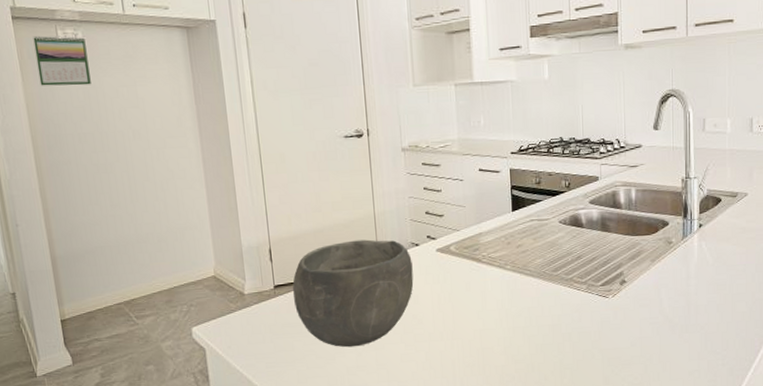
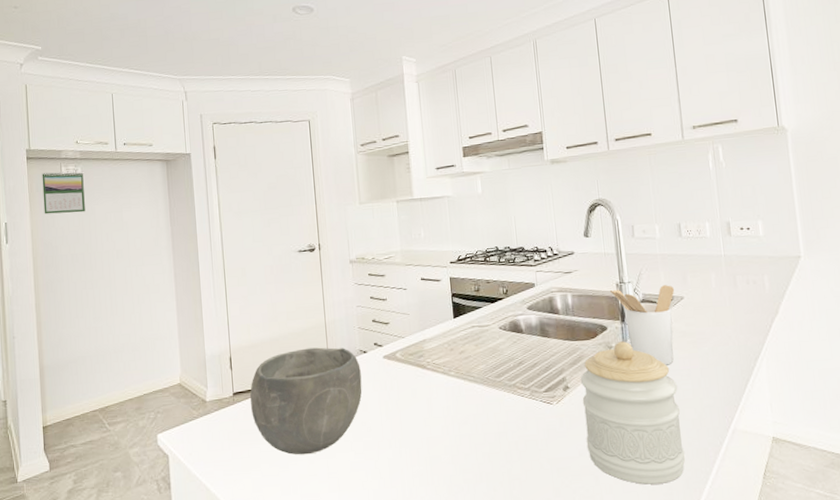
jar: none [637,237,732,372] -> present [580,341,686,485]
utensil holder: none [674,181,740,261] -> present [609,285,675,365]

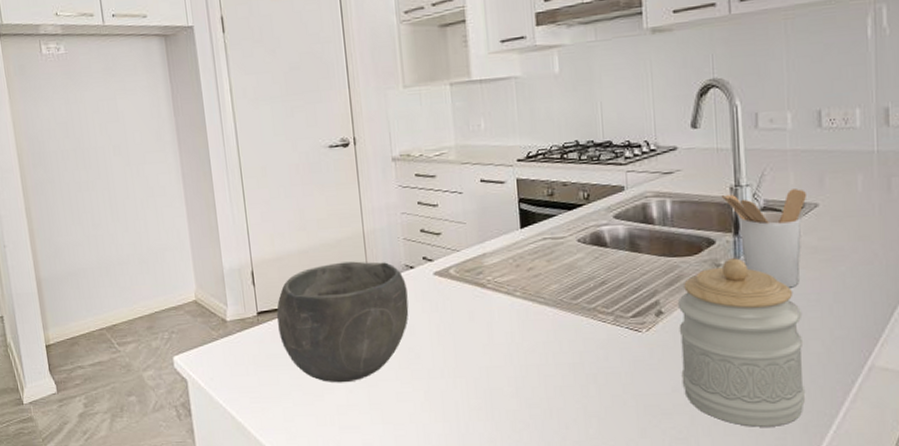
calendar: present [42,171,85,214] -> none [19,51,73,103]

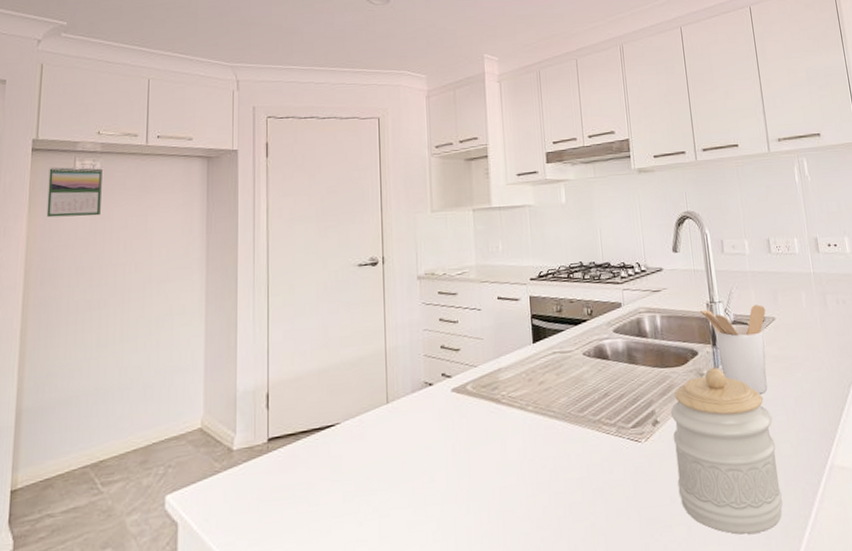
calendar: none [19,51,73,103] -> present [46,166,103,218]
bowl: present [276,261,409,383] -> none [289,379,426,516]

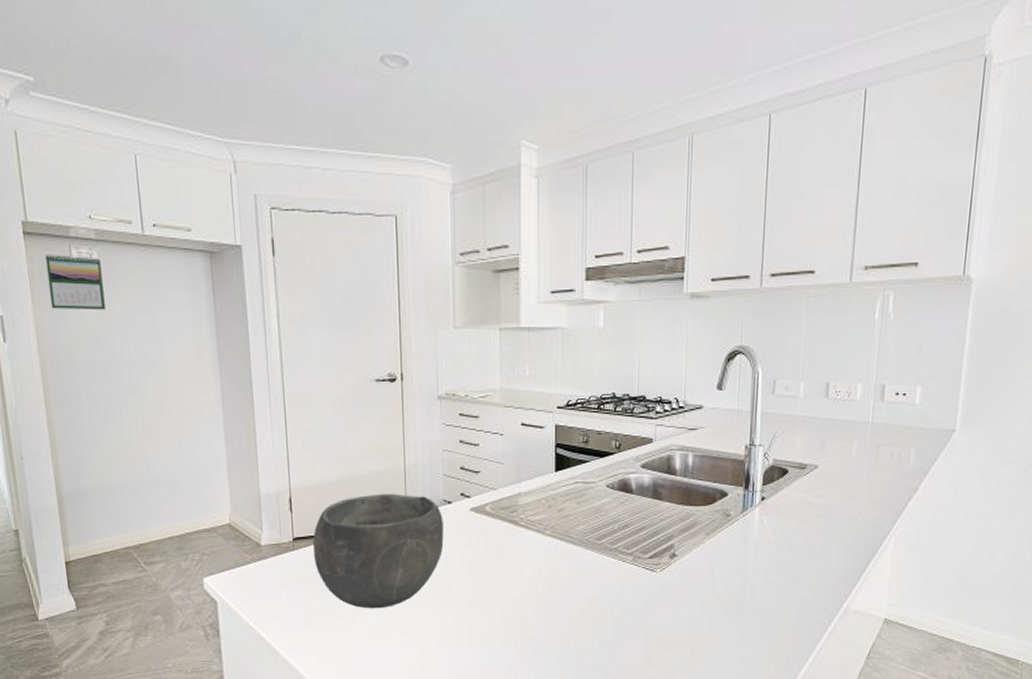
bowl: none [289,379,426,516] -> present [313,494,444,609]
jar: present [670,367,783,535] -> none [687,510,795,658]
utensil holder: present [699,305,768,394] -> none [736,451,810,538]

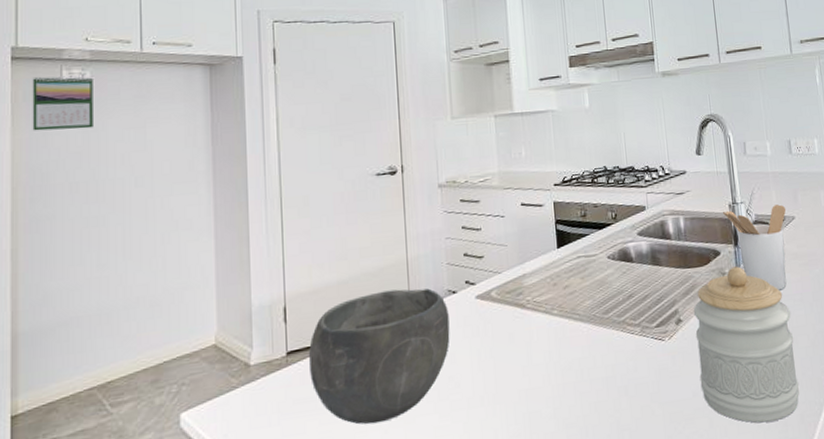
jar: none [687,510,795,658] -> present [693,266,800,423]
utensil holder: none [736,451,810,538] -> present [722,204,787,291]

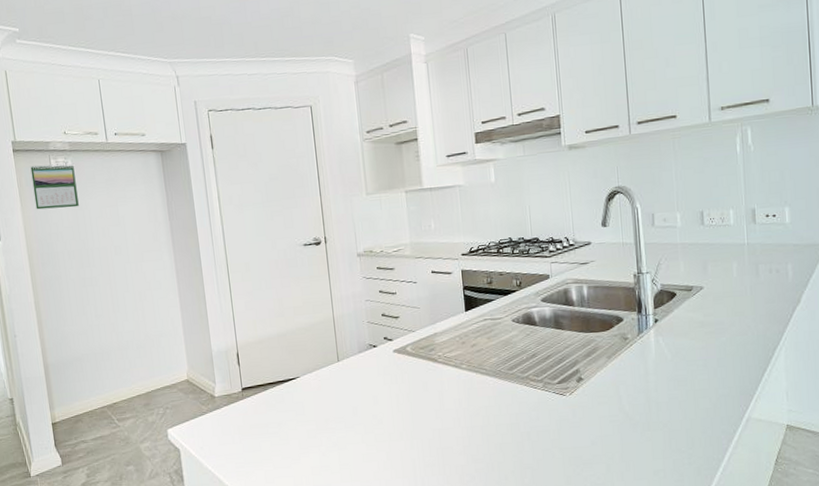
bowl: present [309,288,450,425] -> none [259,342,373,448]
jar: present [693,266,800,423] -> none [594,332,698,472]
utensil holder: present [722,204,787,291] -> none [626,275,695,356]

